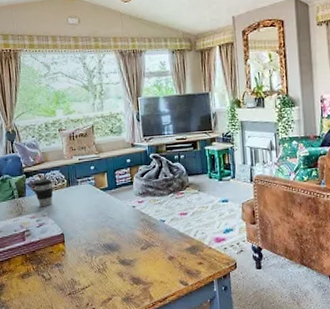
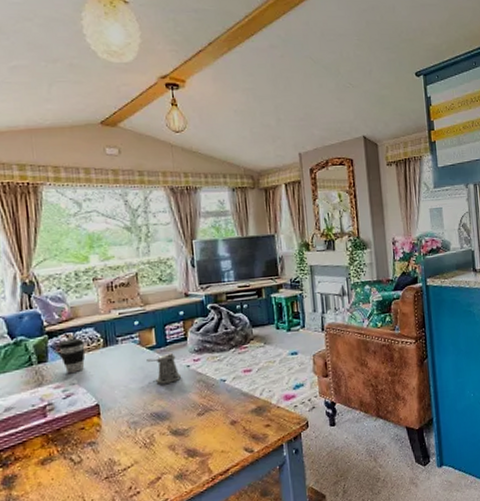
pepper shaker: none [100,194,129,221] -> present [147,352,182,384]

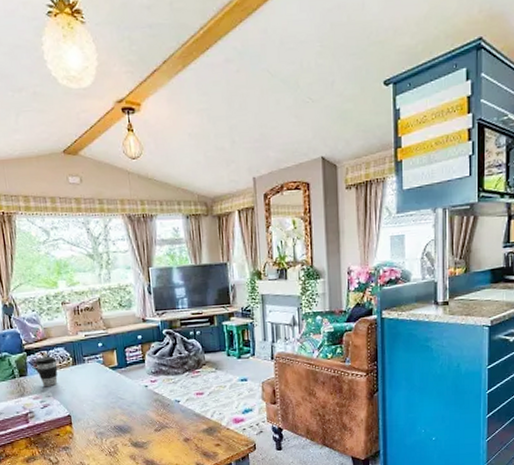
pepper shaker: present [147,352,182,384] -> none [110,373,141,401]

